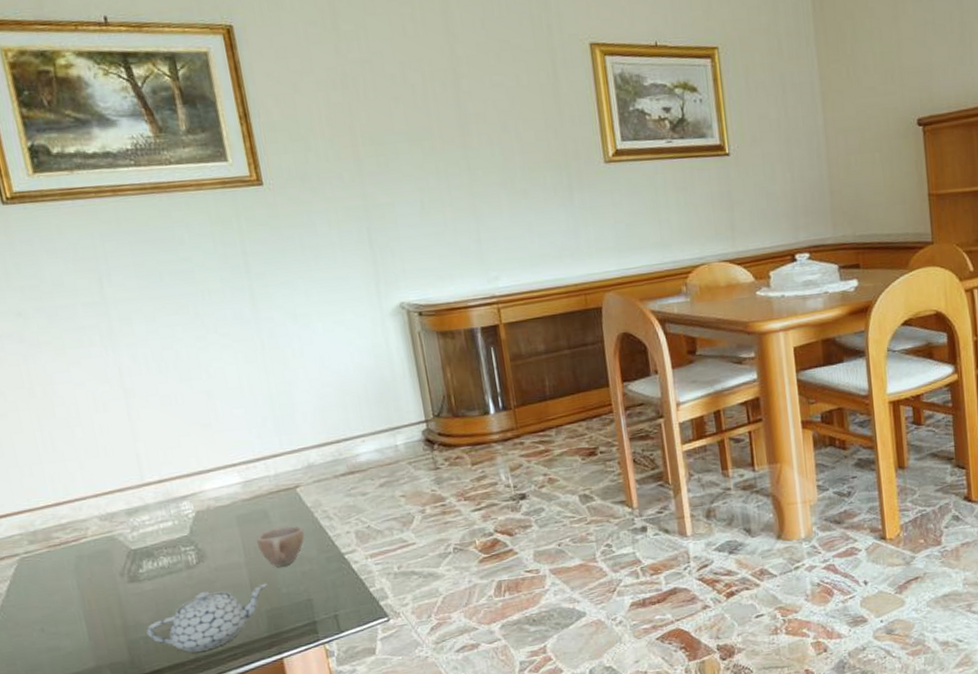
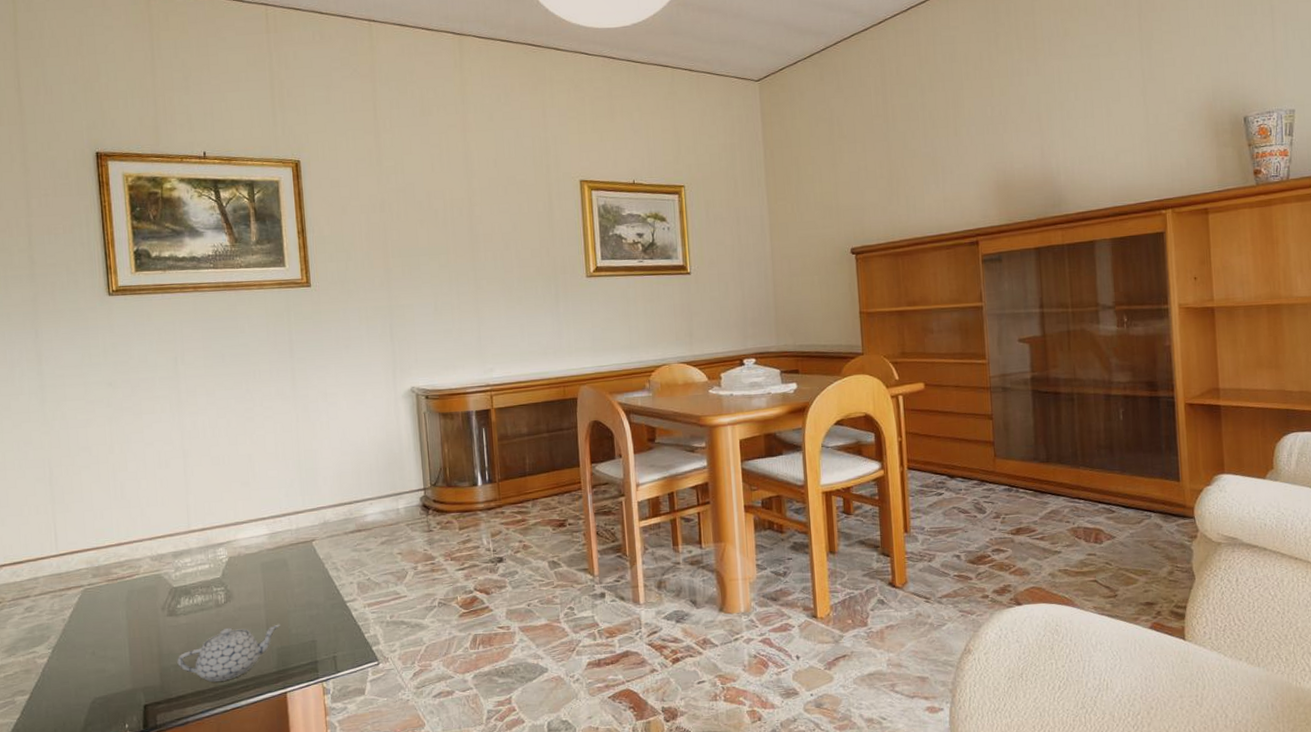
cup: present [256,525,305,567] -> none [275,574,315,610]

